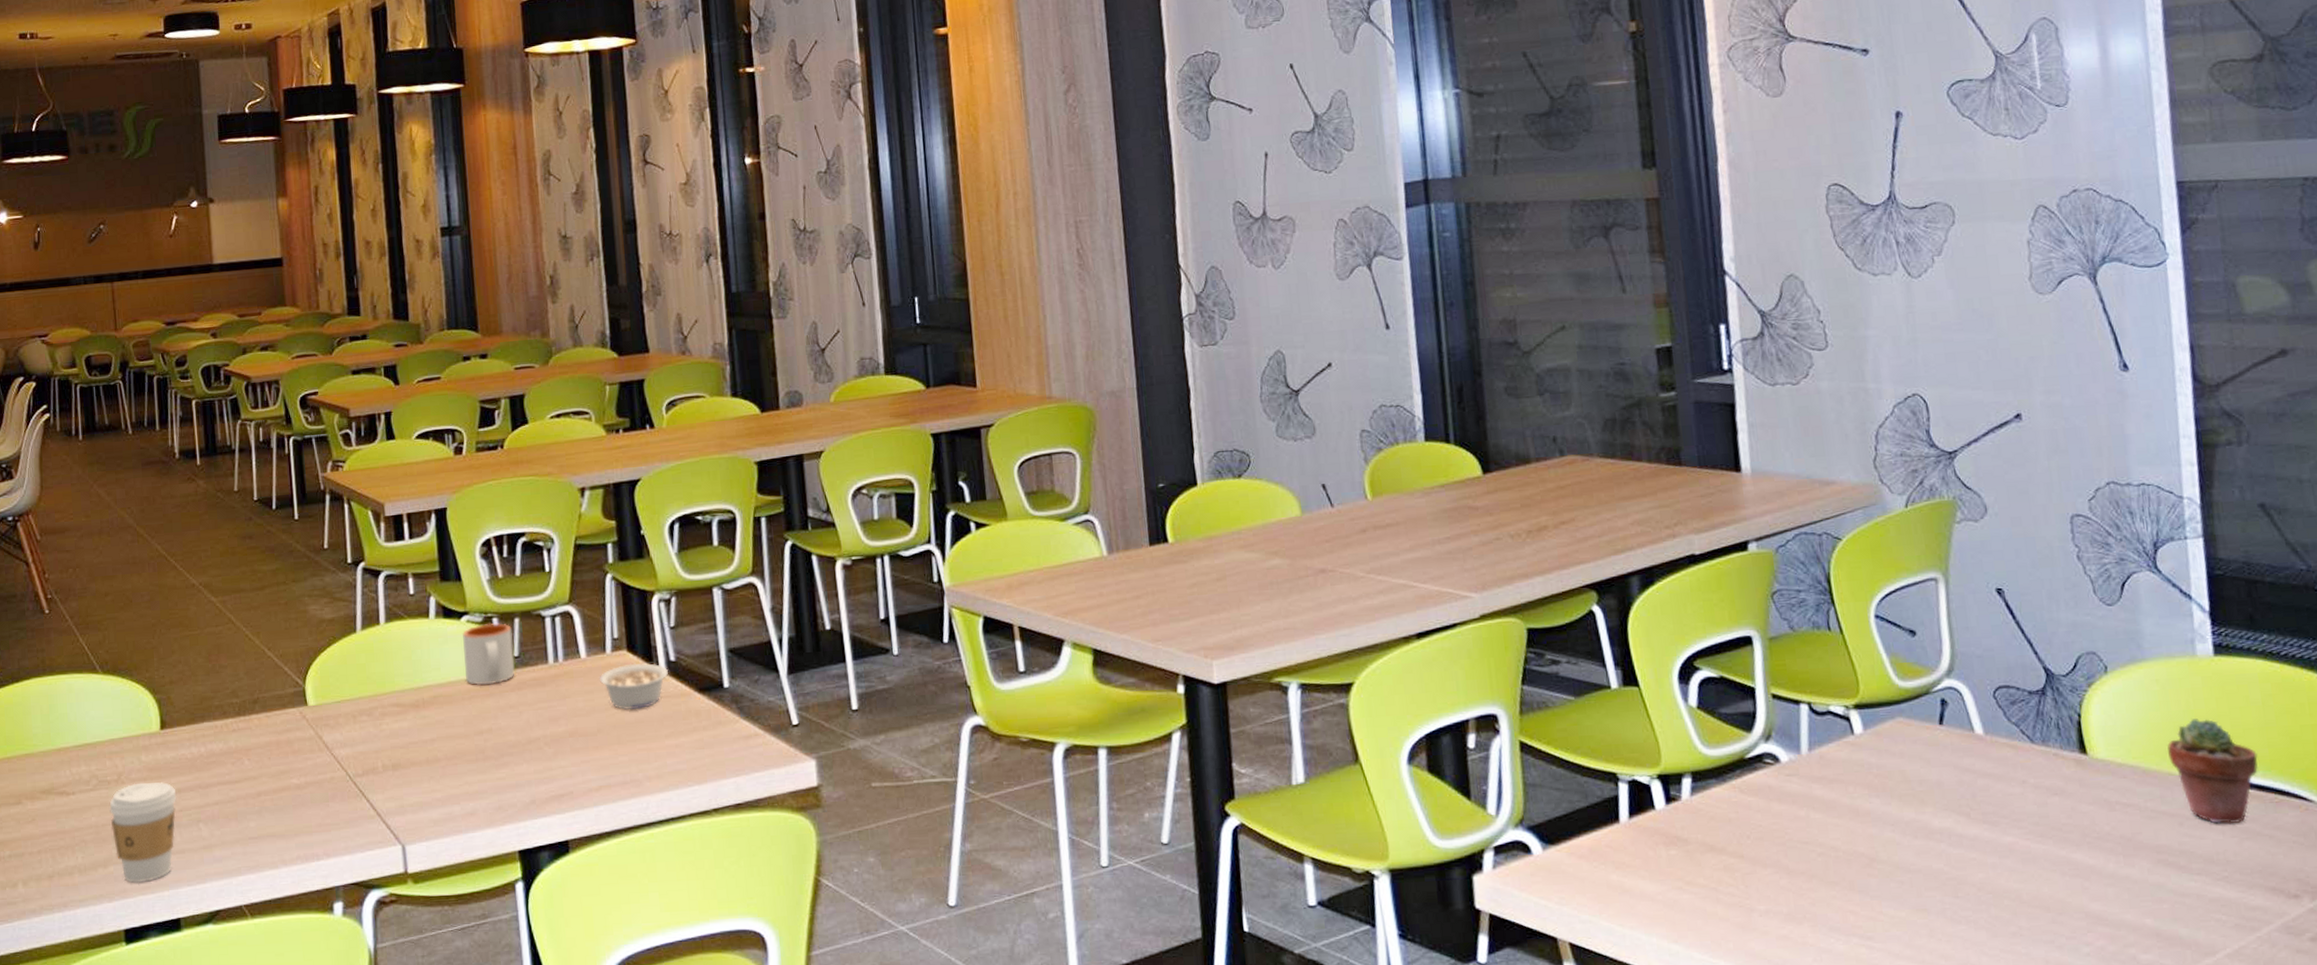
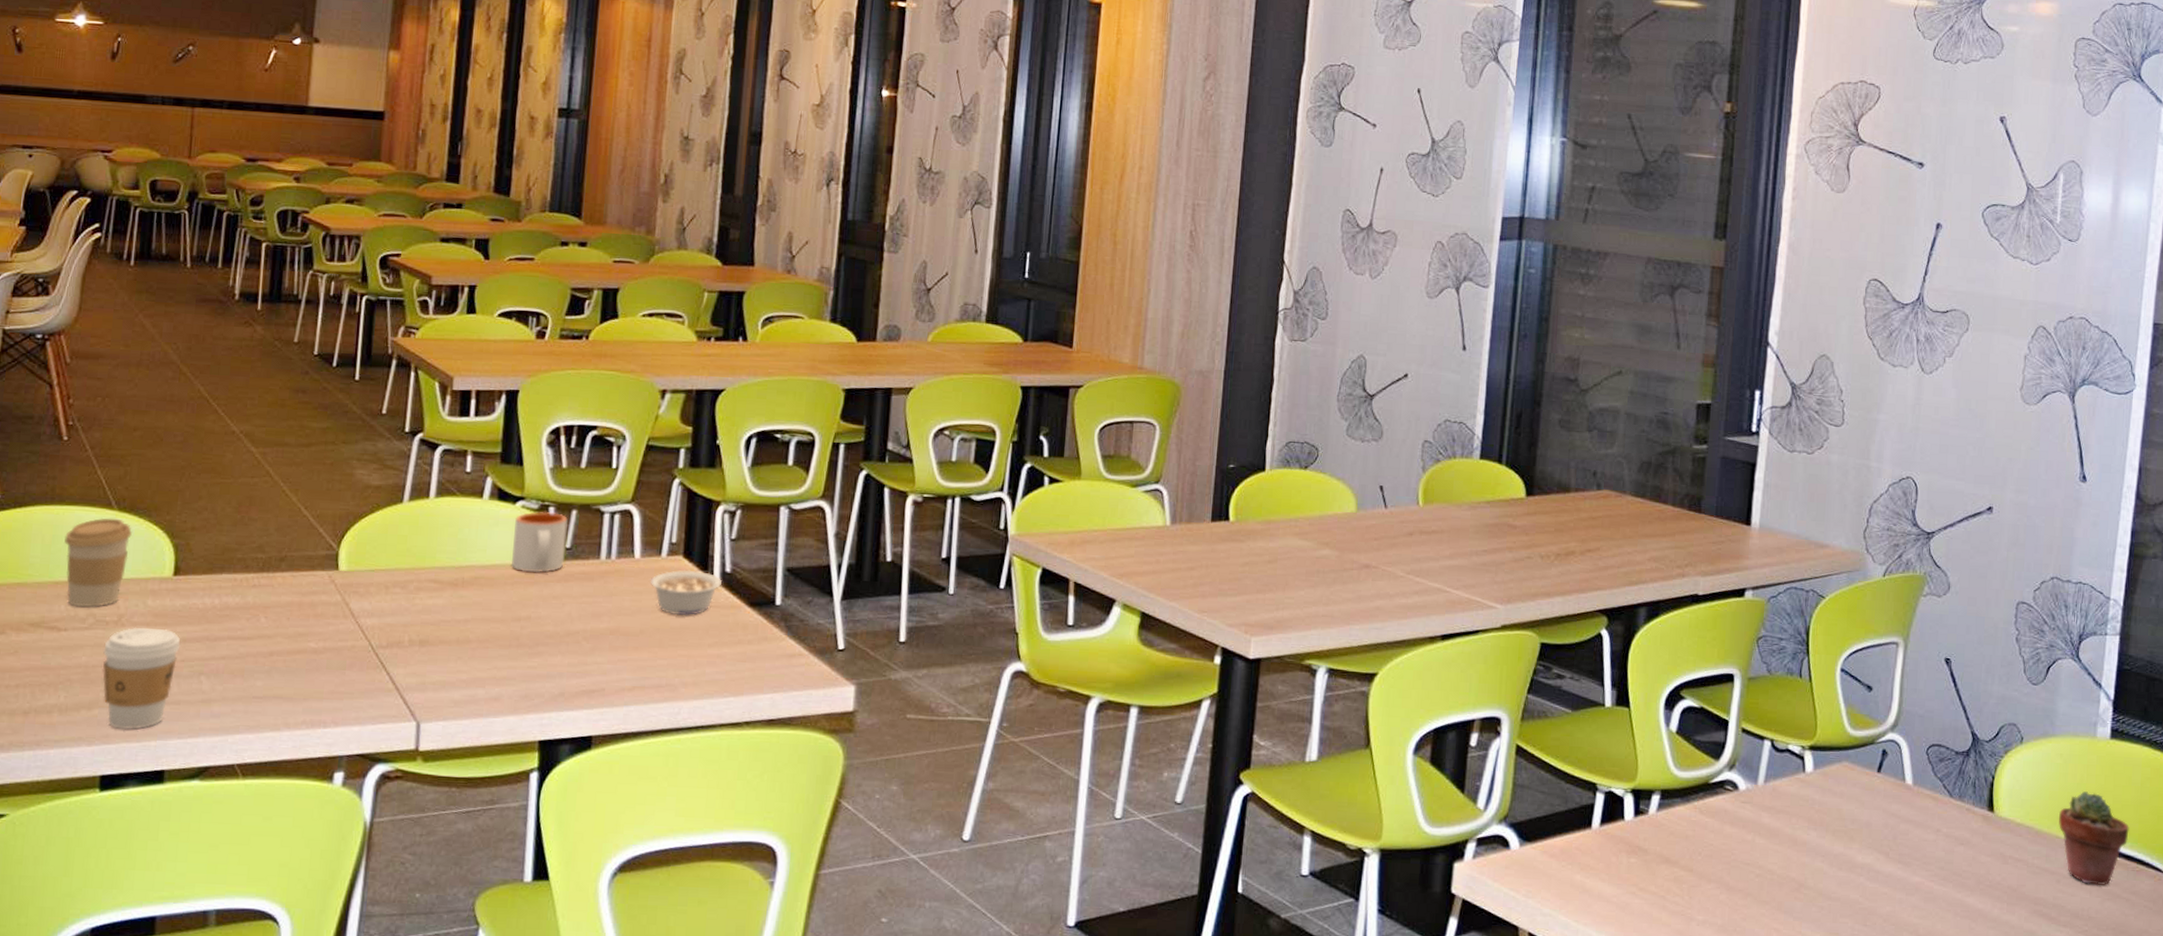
coffee cup: none [60,681,118,771] -> present [64,517,132,608]

